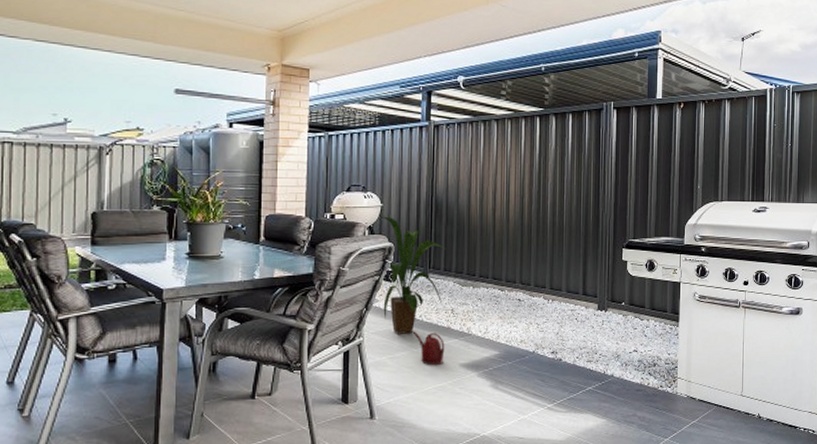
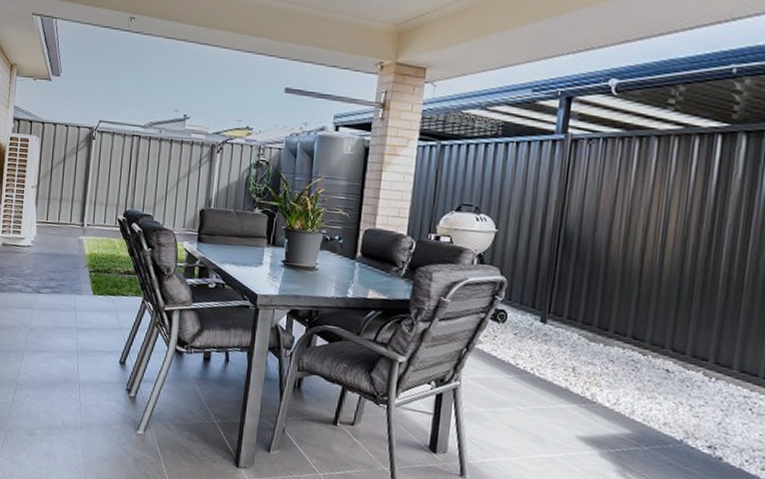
house plant: present [380,216,446,334] -> none [486,243,573,388]
watering can: present [412,331,445,366] -> none [520,385,560,432]

